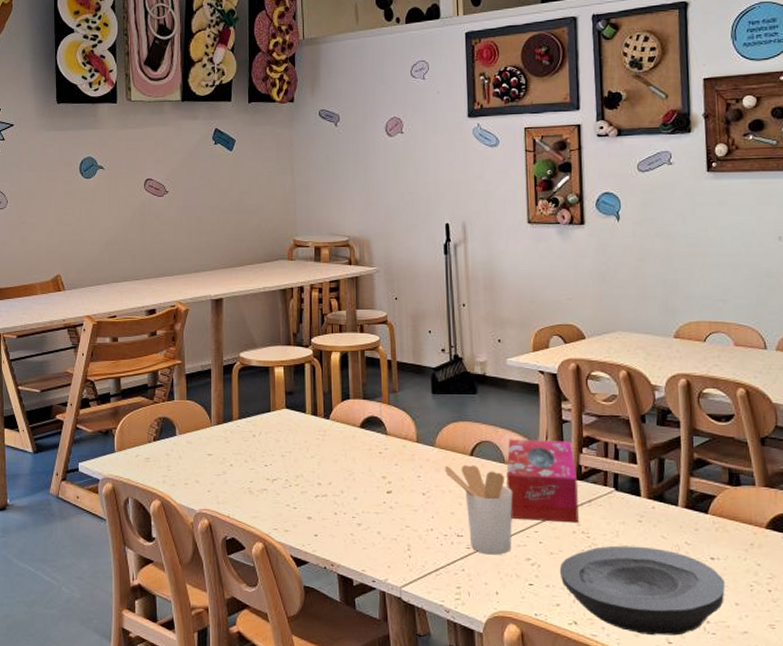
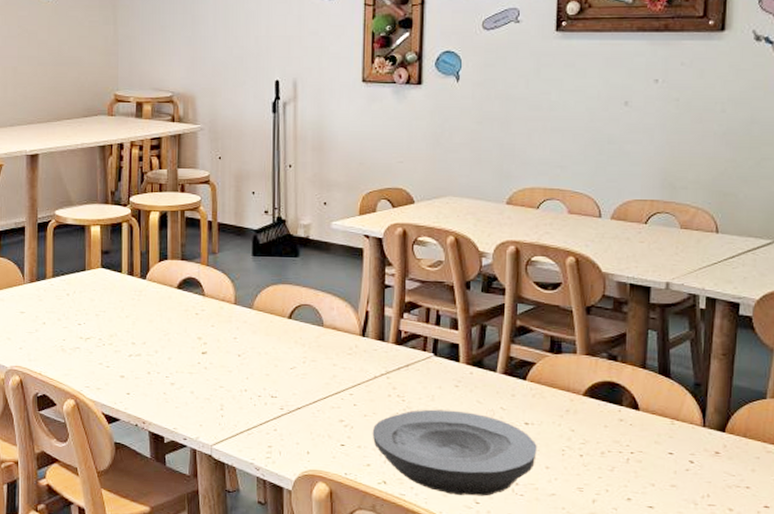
utensil holder: present [444,465,513,555] -> none [261,327,329,416]
tissue box: present [506,439,579,523] -> none [324,303,396,387]

